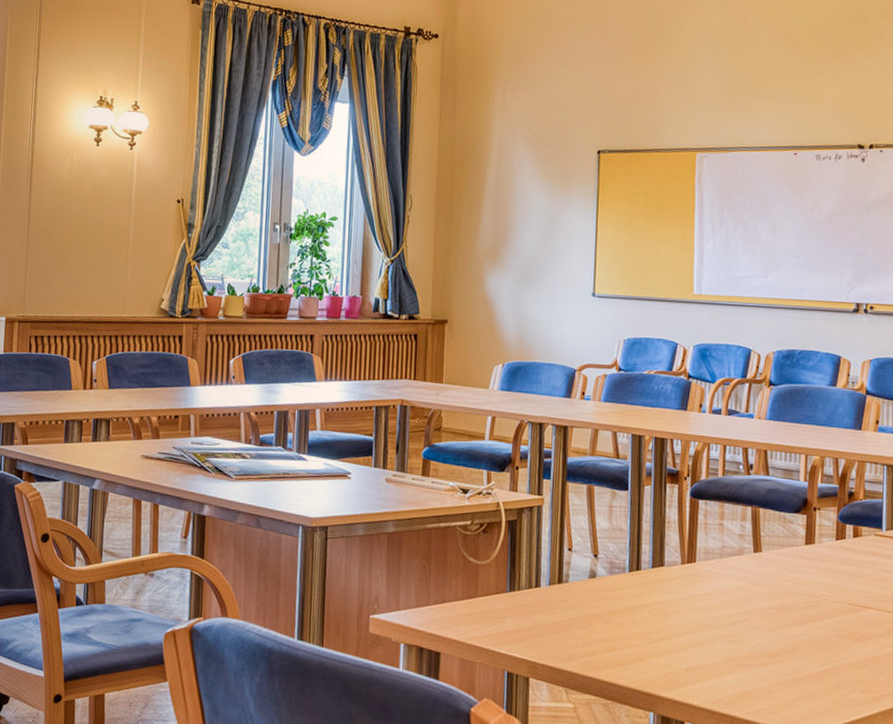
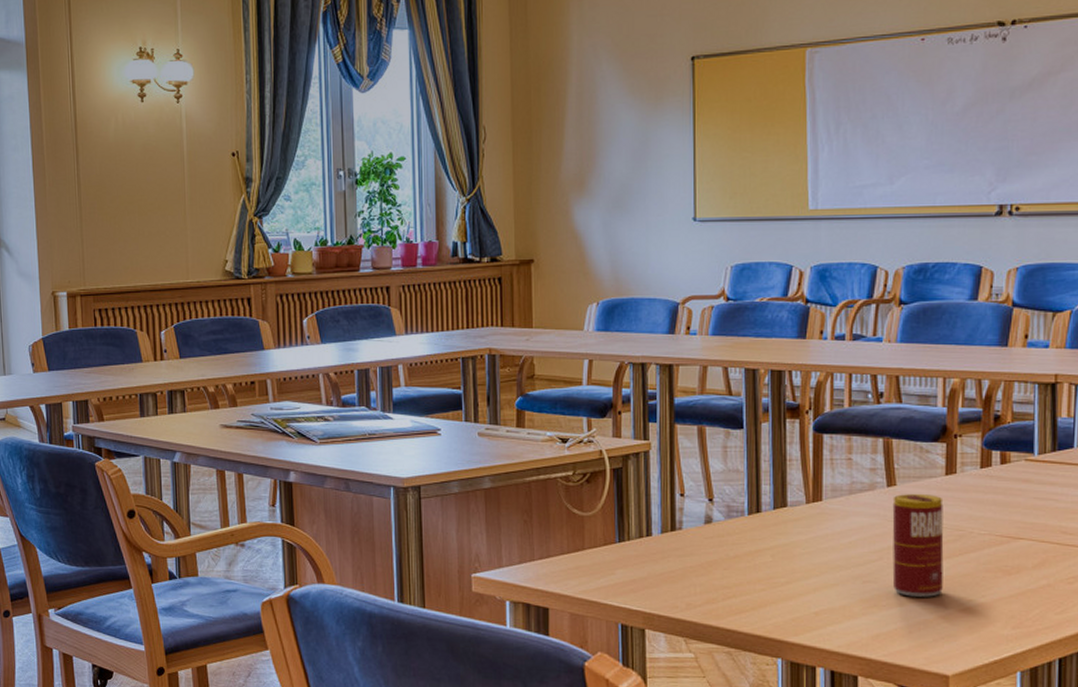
beverage can: none [756,560,803,659] -> present [892,494,944,597]

